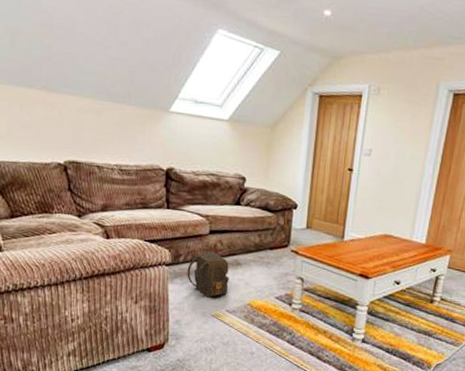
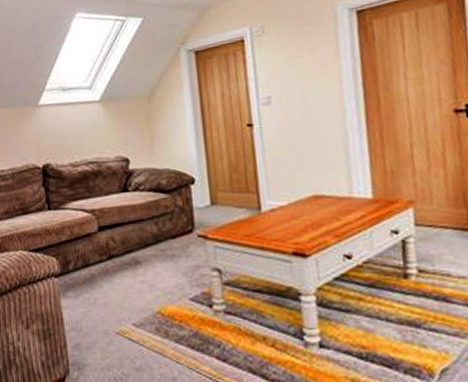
backpack: present [187,251,229,298] -> none [79,251,131,310]

